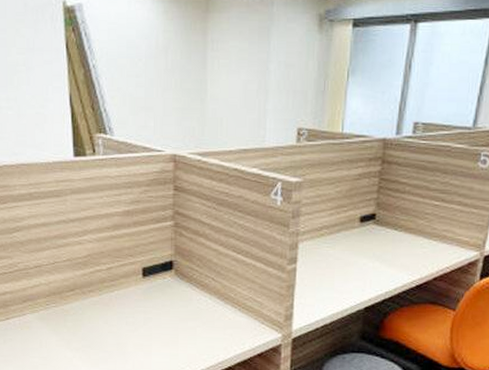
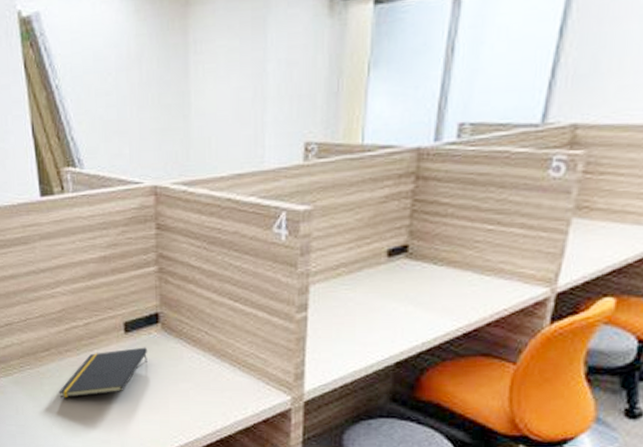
notepad: none [80,290,161,333] -> present [59,347,147,398]

